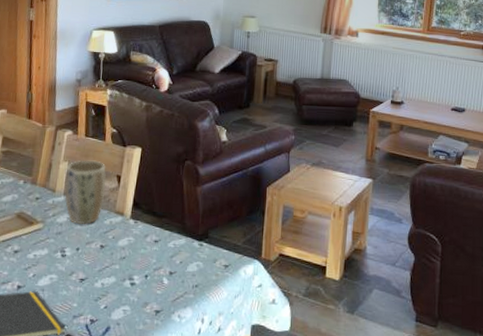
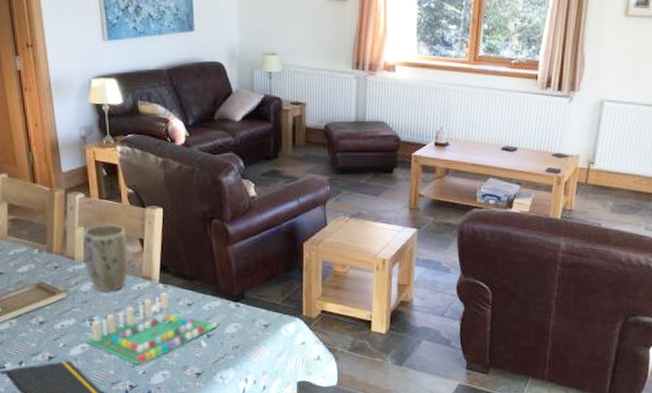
board game: none [54,228,180,300] -> present [85,292,217,366]

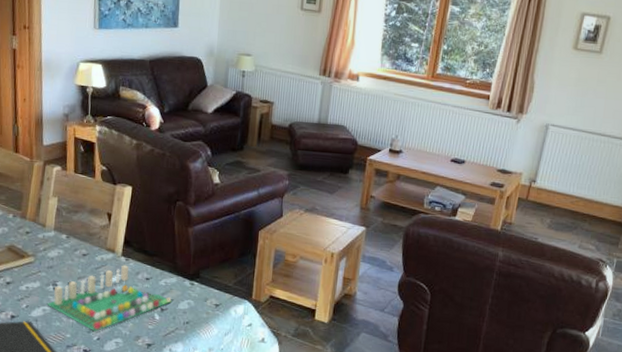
plant pot: present [83,224,128,291] -> none [55,196,97,260]

